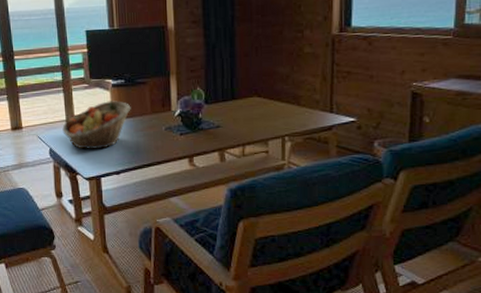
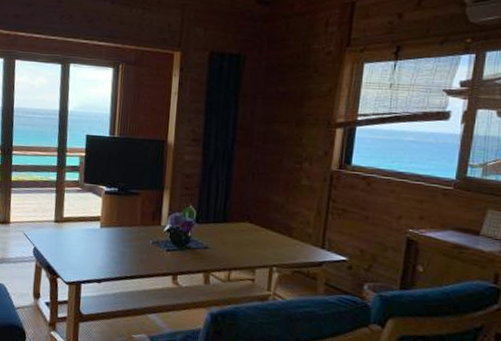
fruit basket: present [62,101,131,150] -> none [49,207,121,255]

